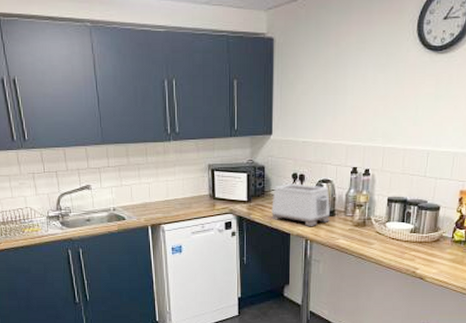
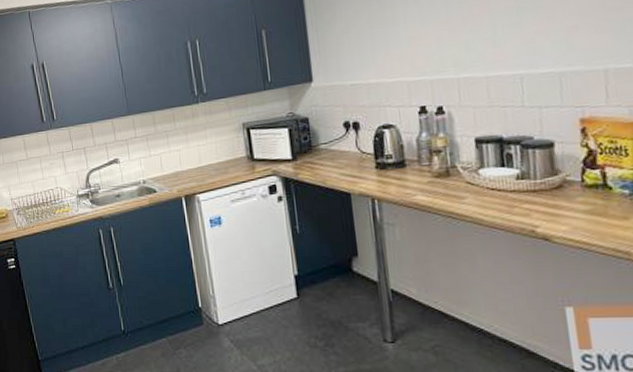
toaster: present [271,183,331,226] -> none [322,133,401,183]

